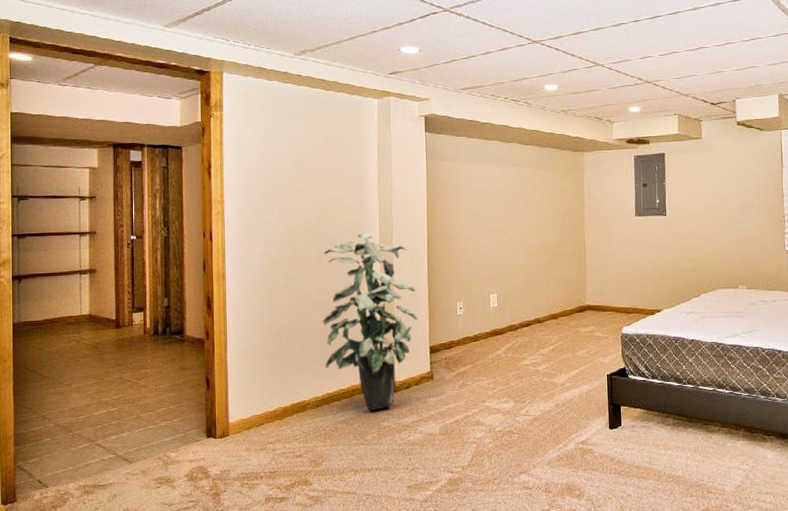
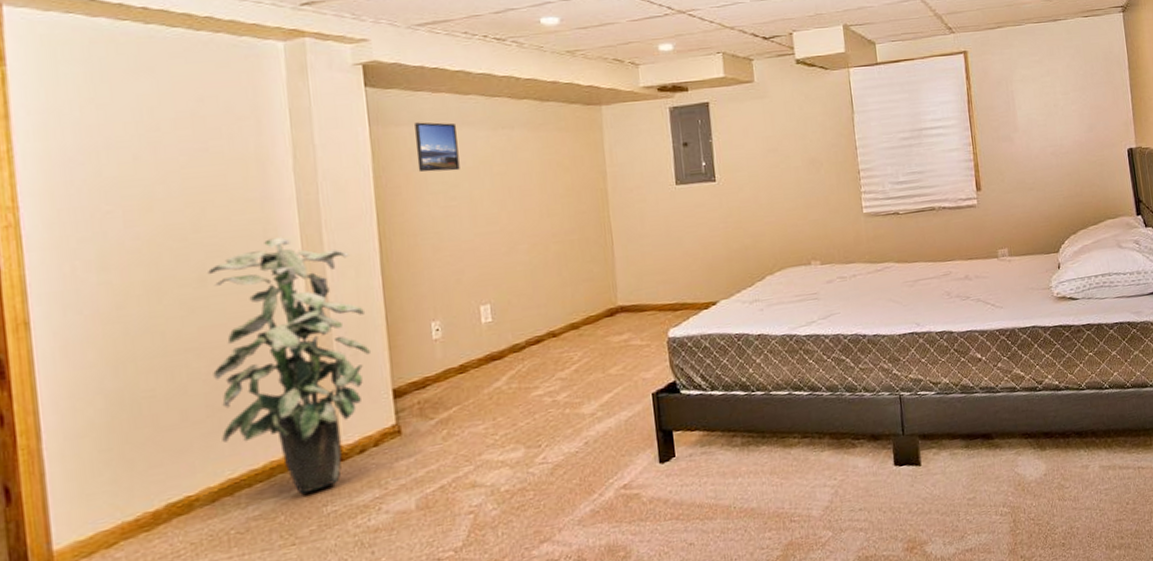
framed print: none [455,159,483,195] -> present [415,122,460,172]

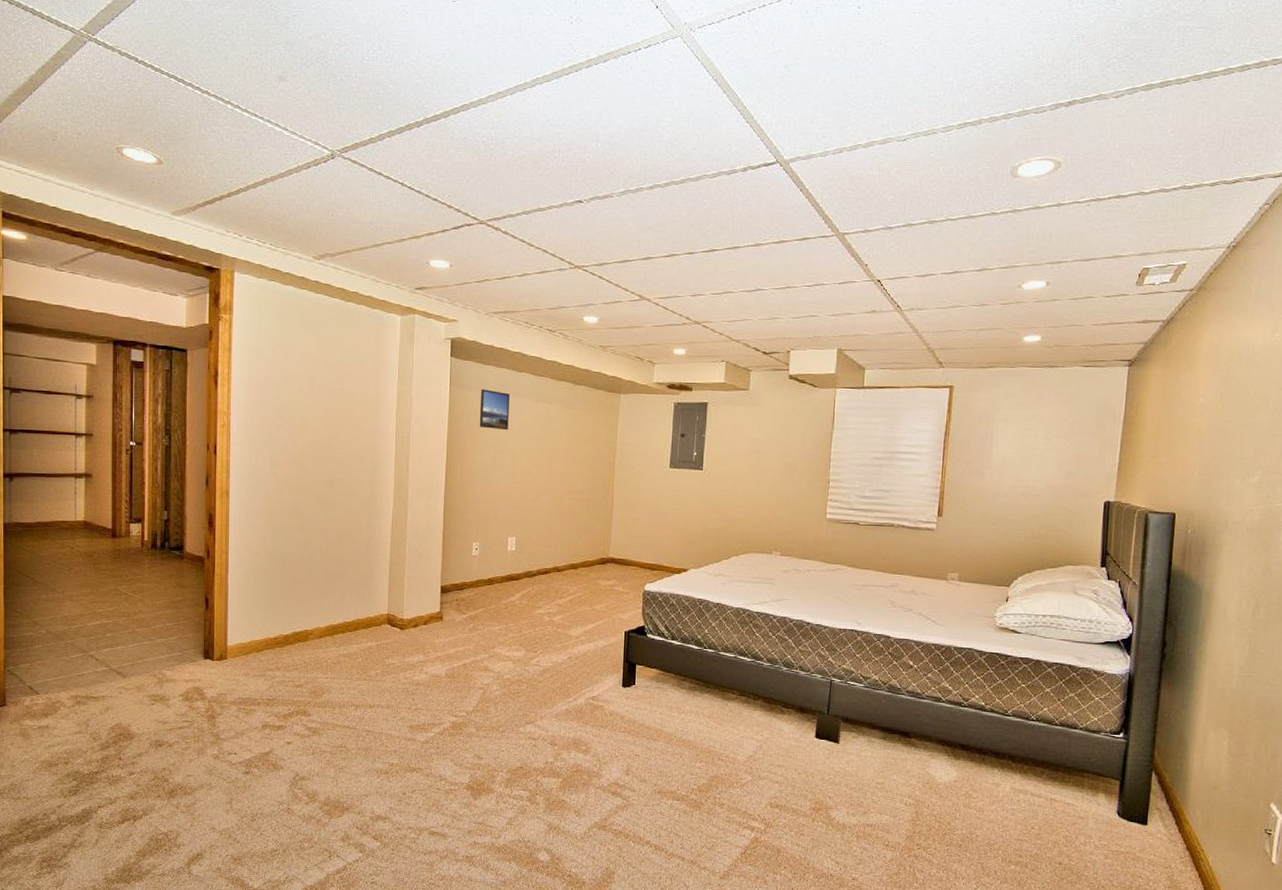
indoor plant: present [207,237,372,495] -> none [330,461,431,647]

